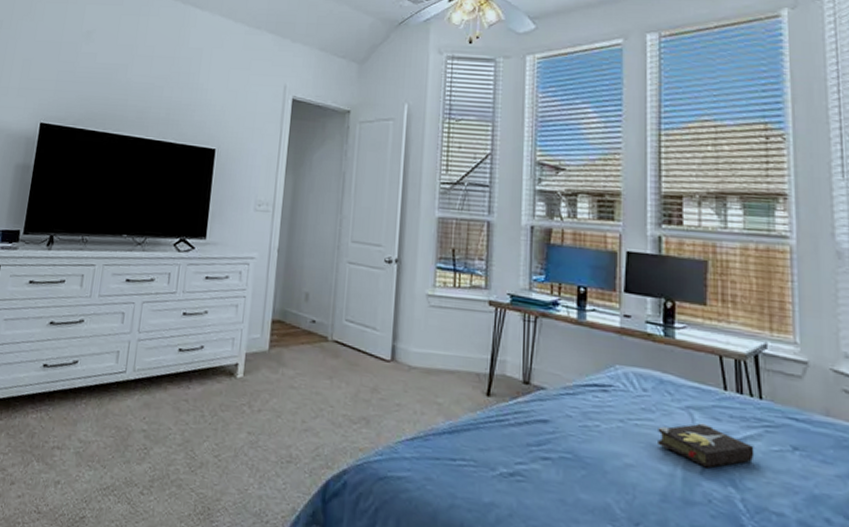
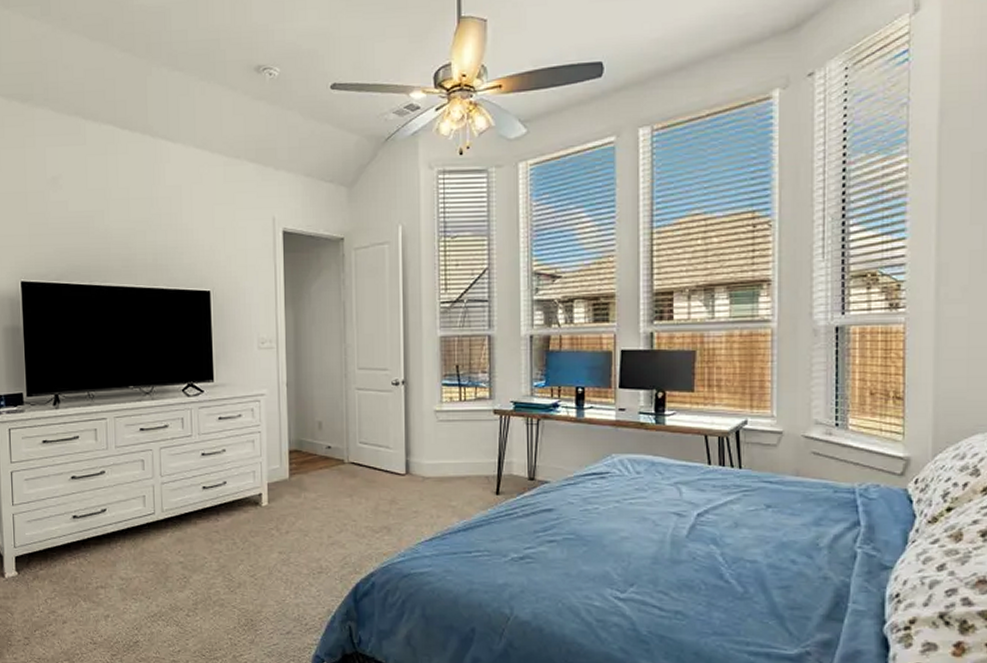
hardback book: present [658,423,755,469] -> none [650,495,733,532]

